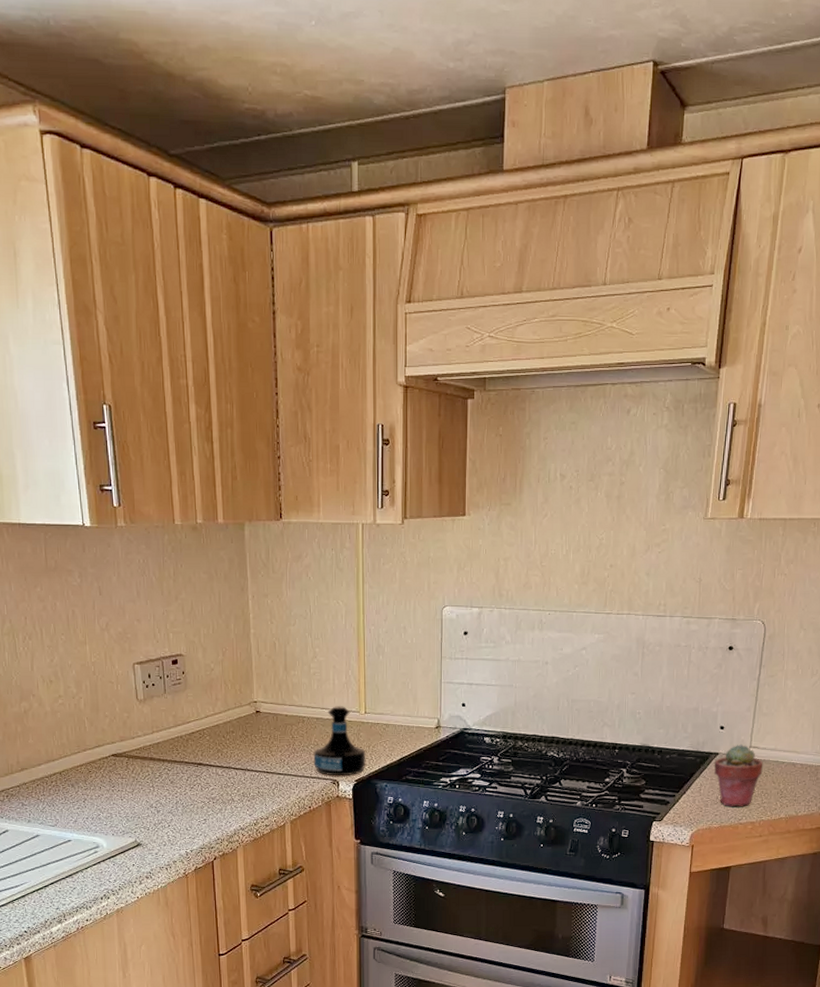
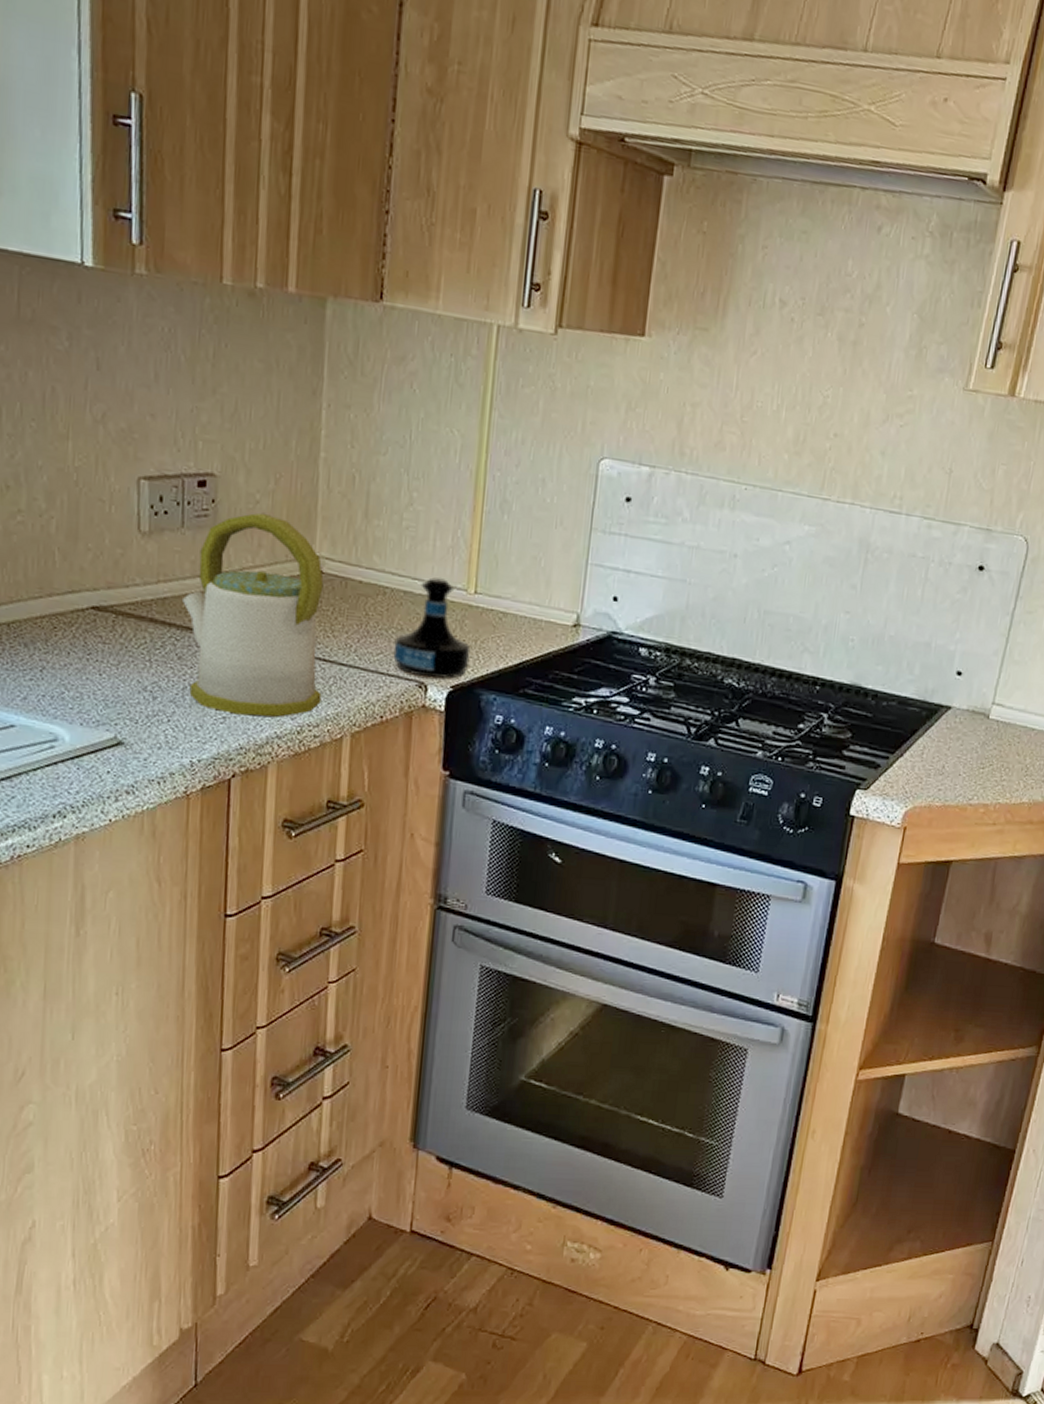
kettle: none [169,676,268,816] -> present [181,512,324,717]
potted succulent: present [713,744,763,806] -> none [942,697,1008,782]

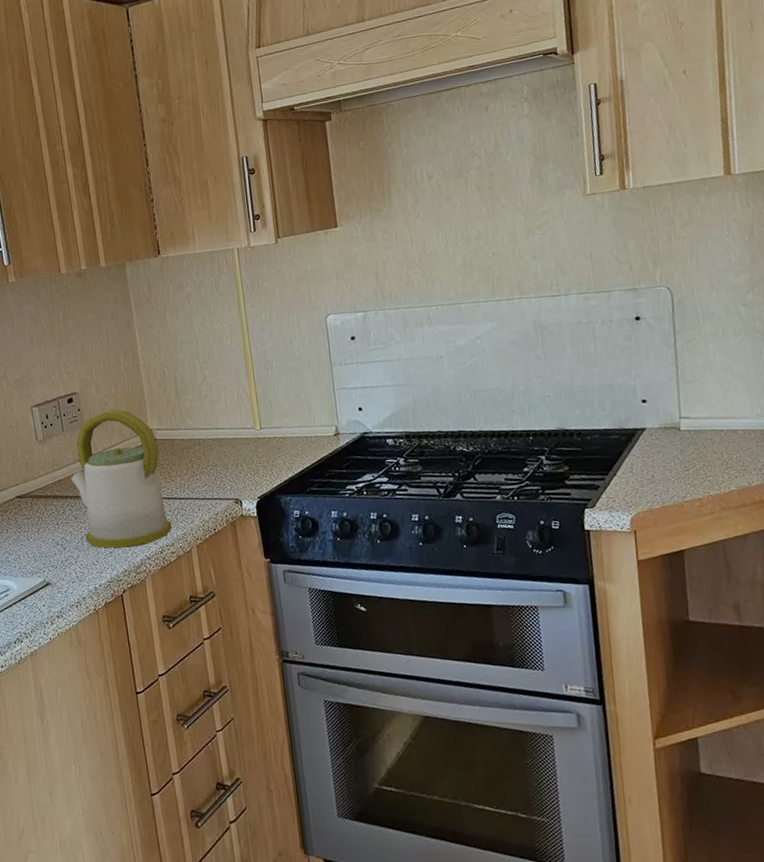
tequila bottle: present [393,577,471,679] -> none [212,424,267,495]

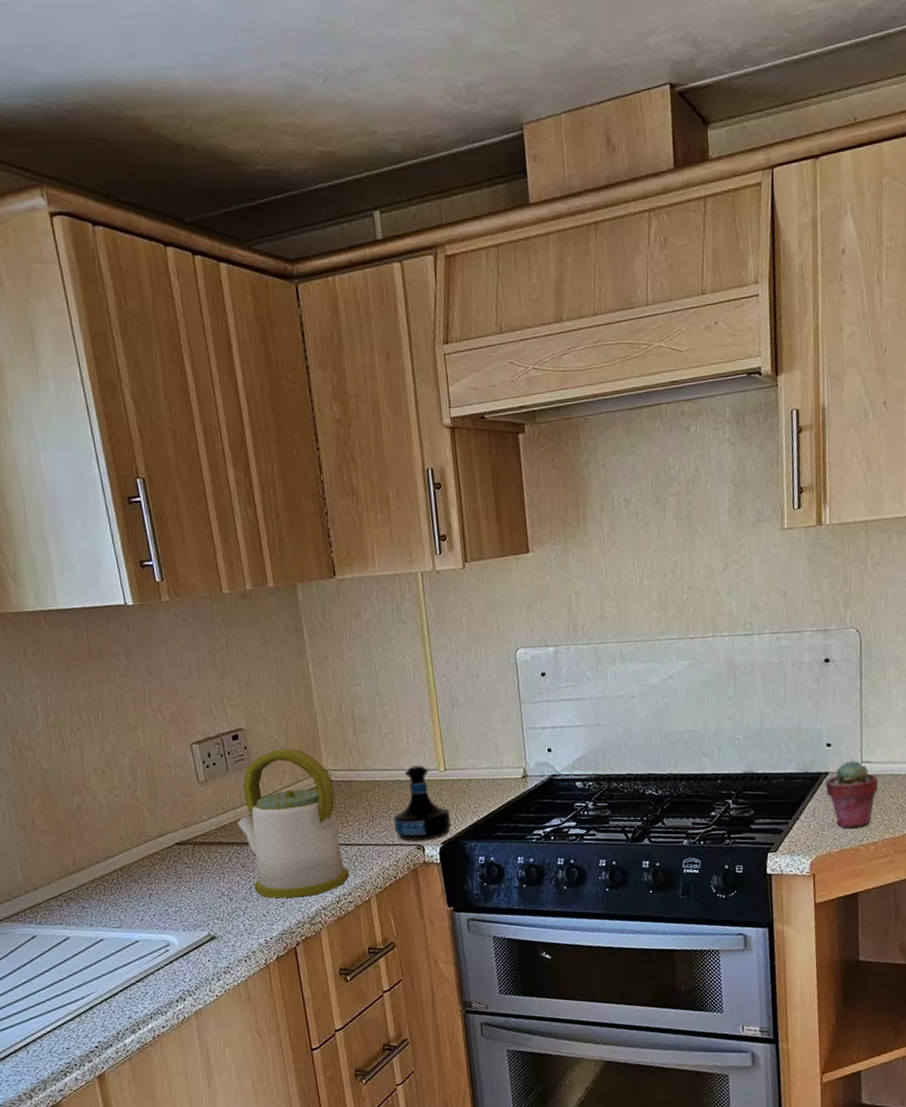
tequila bottle: none [212,424,267,495] -> present [393,765,452,841]
potted succulent: none [642,415,700,484] -> present [825,759,878,828]

